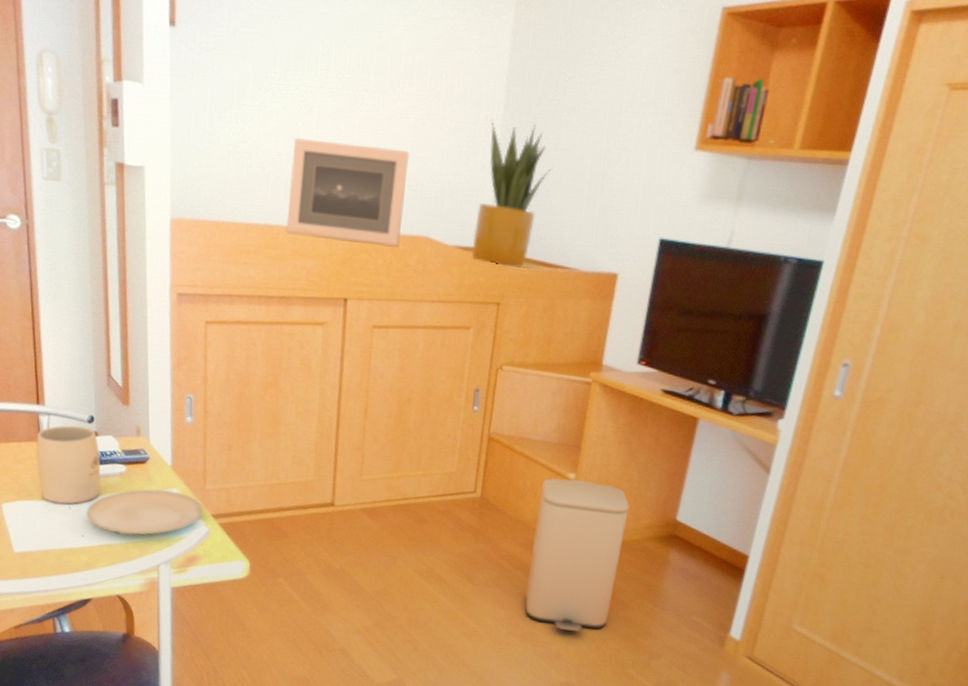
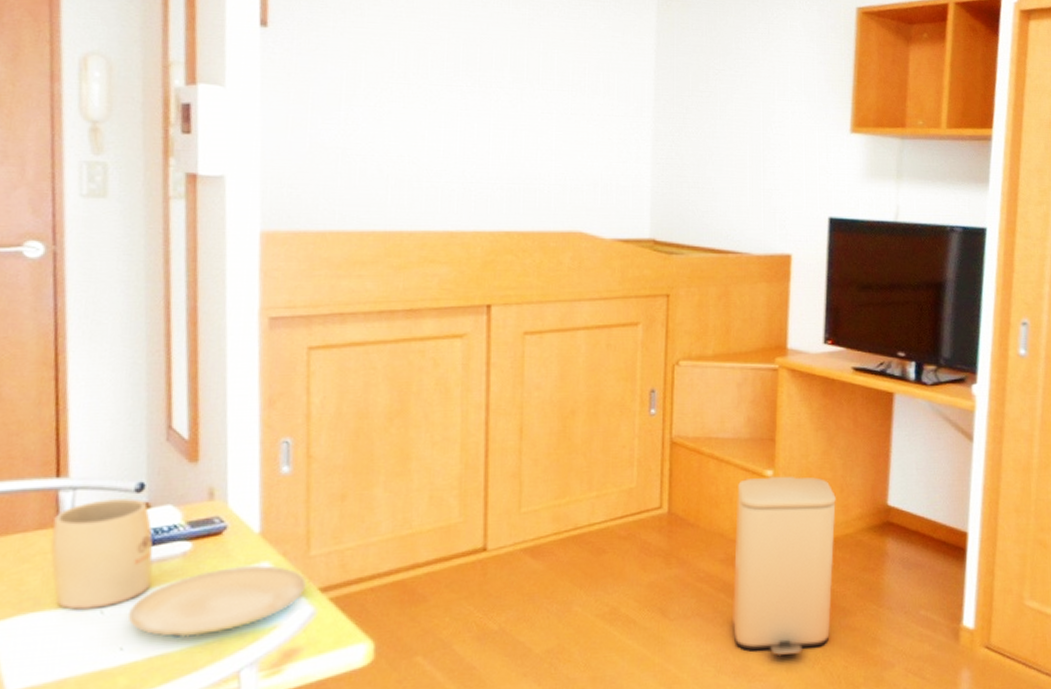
picture frame: present [286,138,410,247] -> none [411,138,555,245]
planter: present [471,123,551,268] -> none [632,114,710,256]
books: present [705,76,770,144] -> none [858,67,911,125]

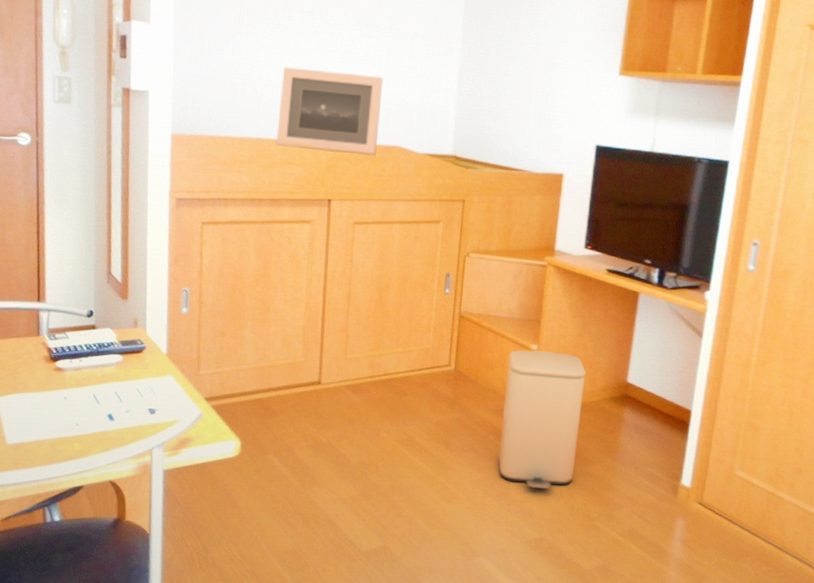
mug: present [50,498,154,611] -> none [34,320,98,396]
plate: present [127,564,308,637] -> none [81,375,198,422]
picture frame: none [411,138,555,245] -> present [276,67,383,156]

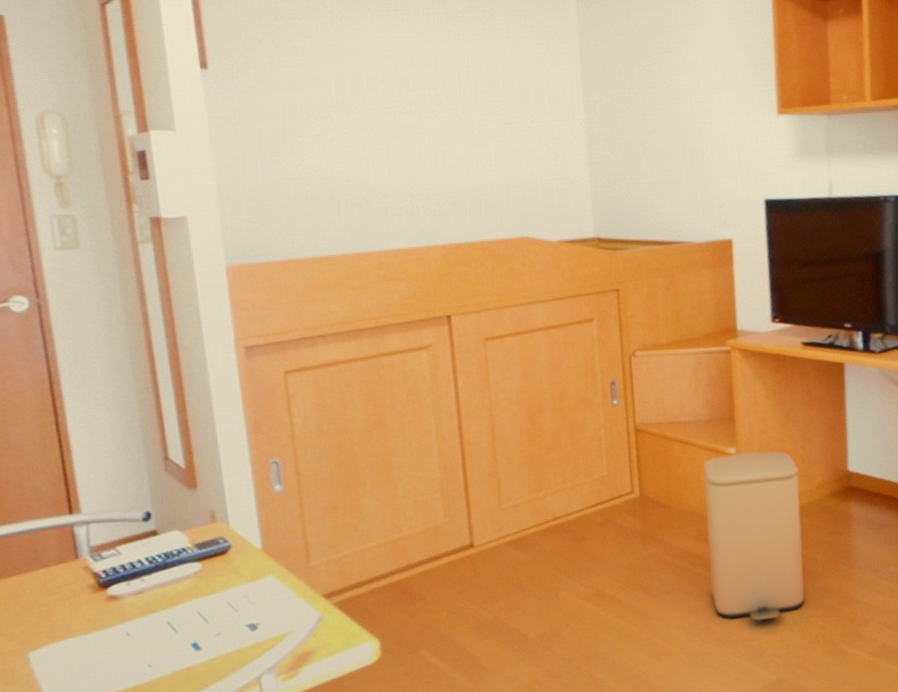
picture frame: present [276,67,383,156] -> none [363,156,499,261]

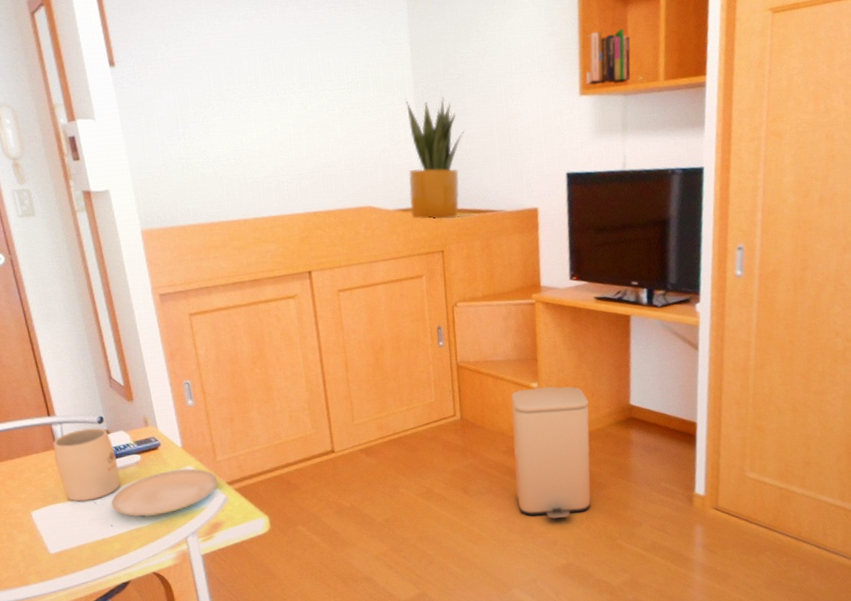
mug: none [73,526,170,634] -> present [53,427,122,502]
plate: none [151,577,312,651] -> present [110,468,219,517]
planter: none [574,112,644,253] -> present [406,96,464,220]
books: none [783,44,834,104] -> present [585,28,631,86]

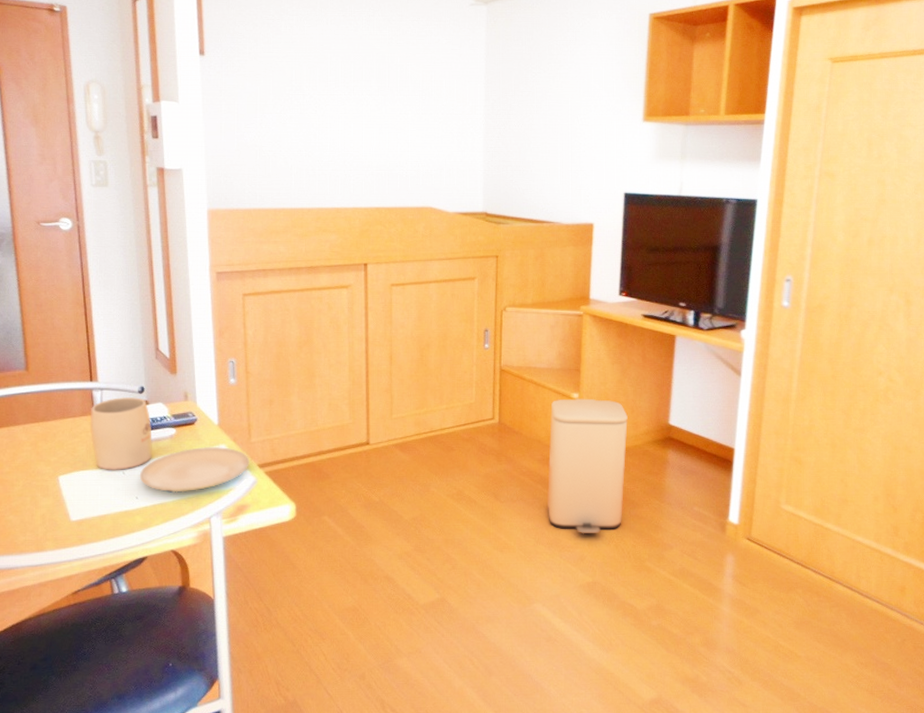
planter: present [406,96,464,220] -> none [470,111,529,225]
books: present [585,28,631,86] -> none [649,64,695,113]

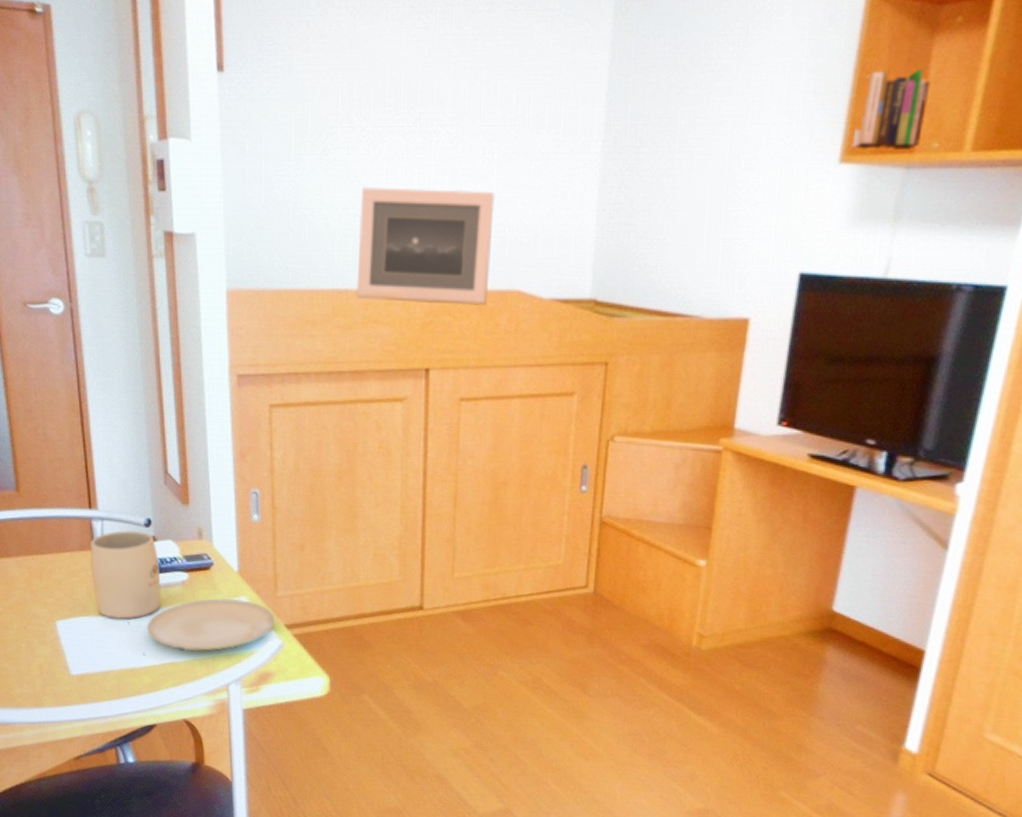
picture frame: none [310,136,410,218] -> present [356,187,495,305]
pedal bin: present [546,398,628,534] -> none [651,565,774,748]
books: none [649,64,695,113] -> present [851,68,931,150]

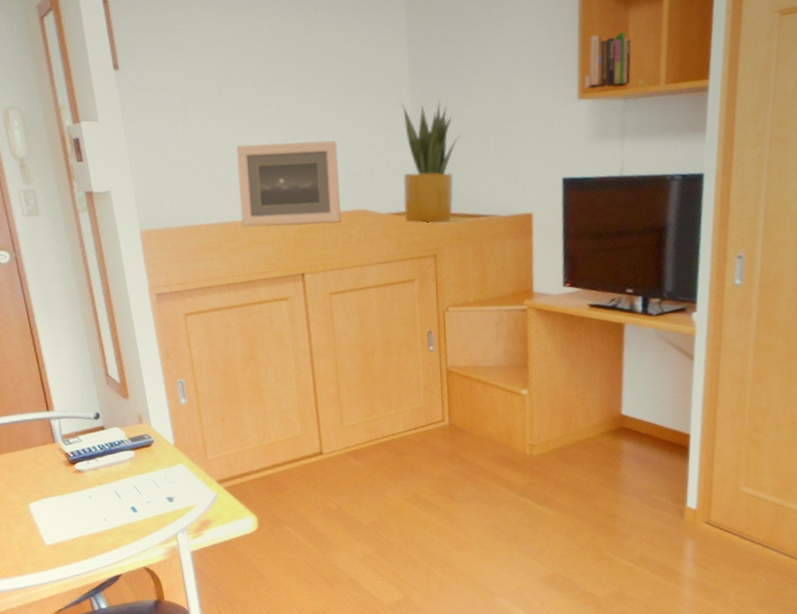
mug: present [90,530,162,620] -> none [51,423,116,496]
plate: present [146,597,277,652] -> none [104,465,209,513]
planter: none [572,147,663,319] -> present [402,100,459,224]

